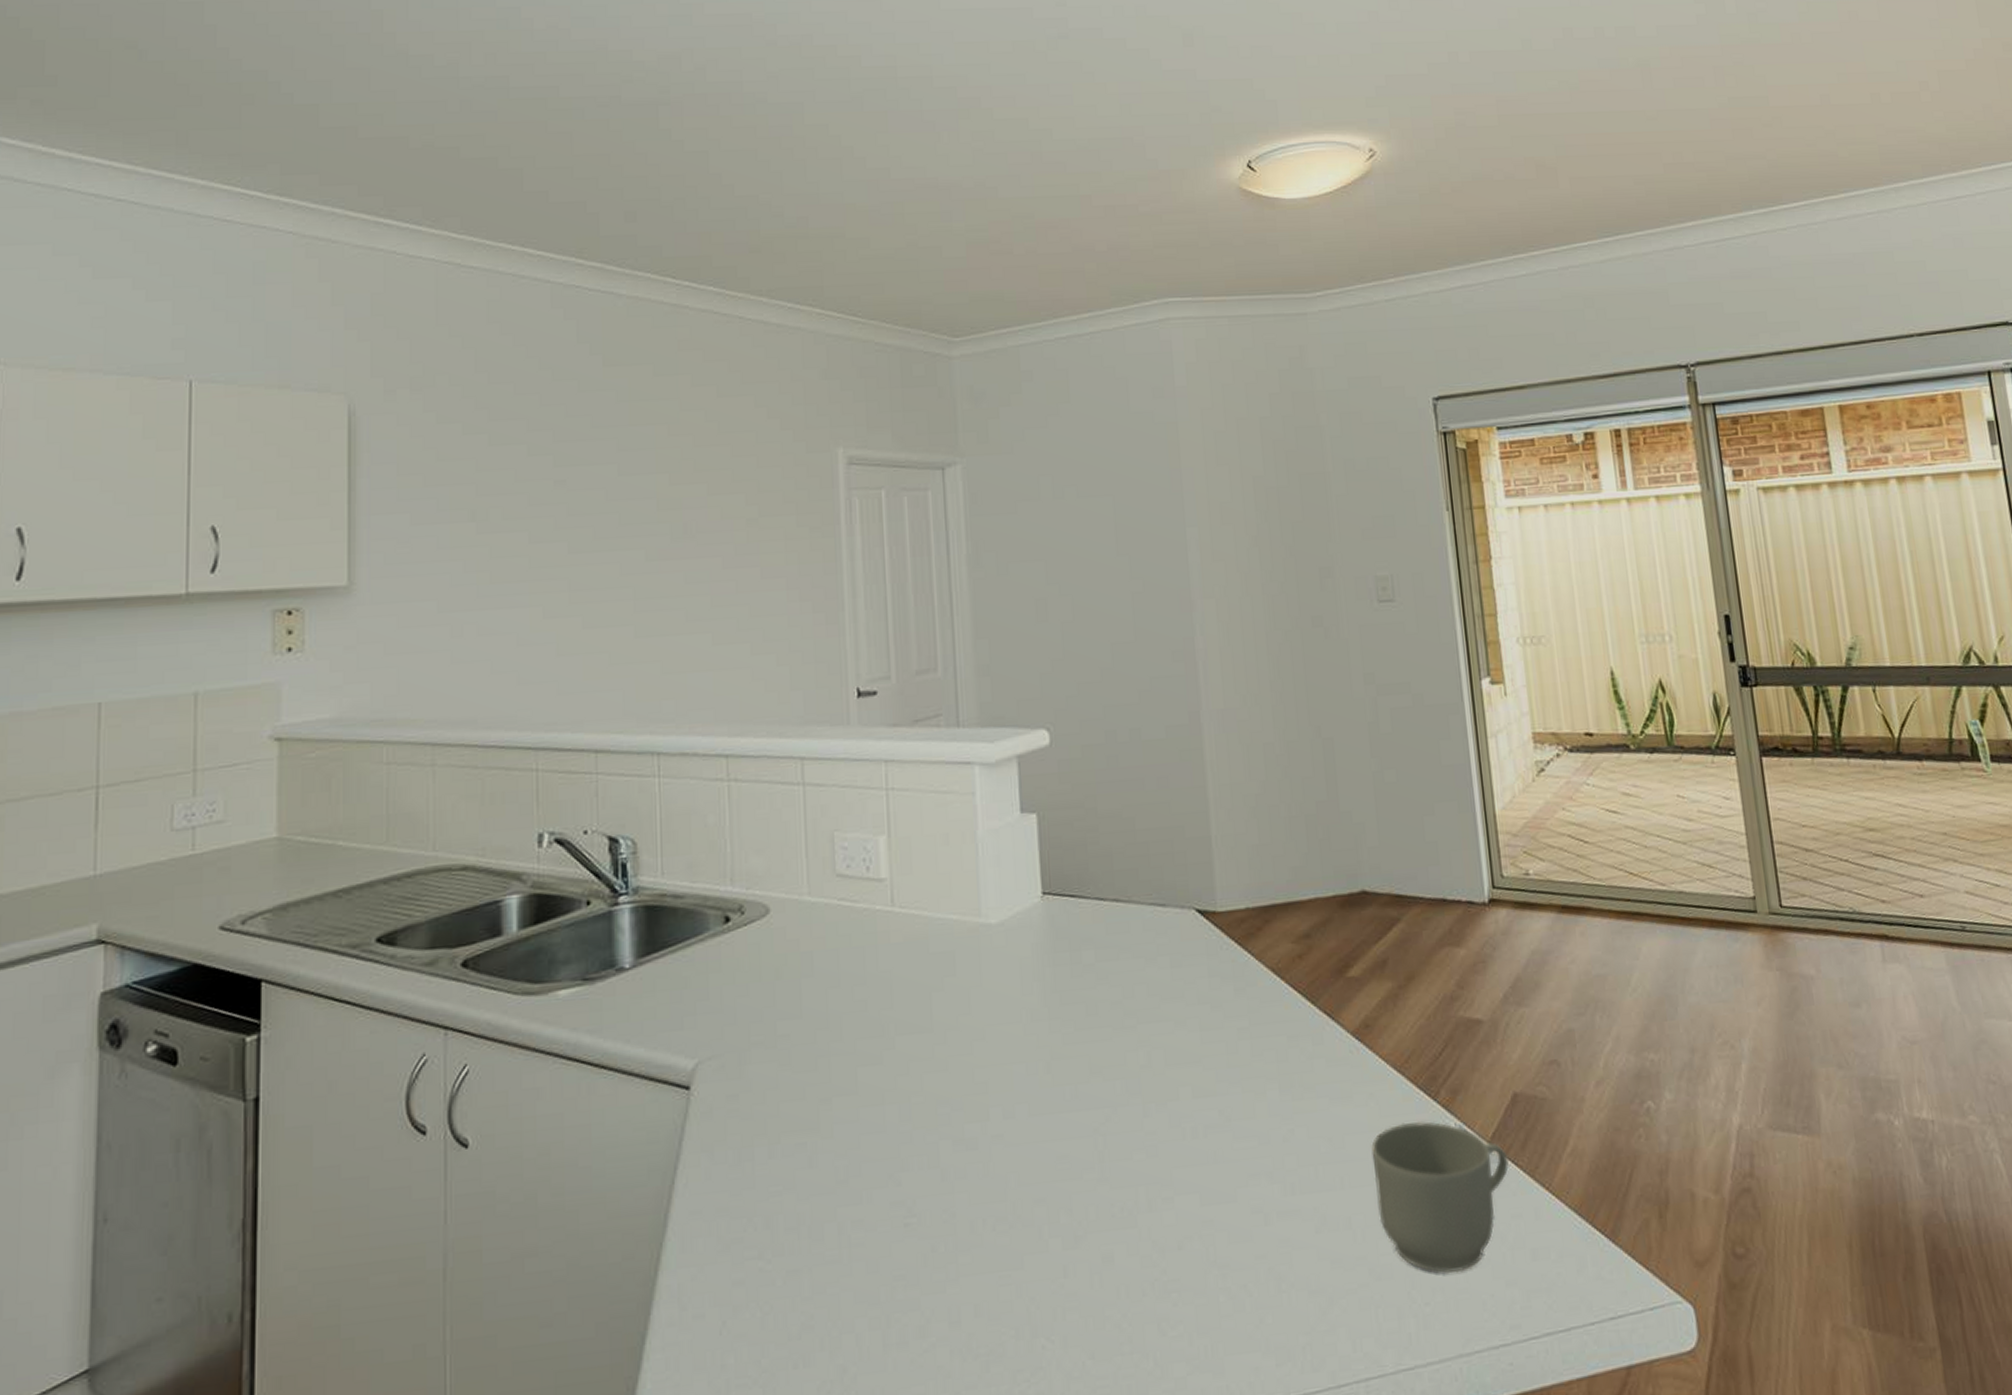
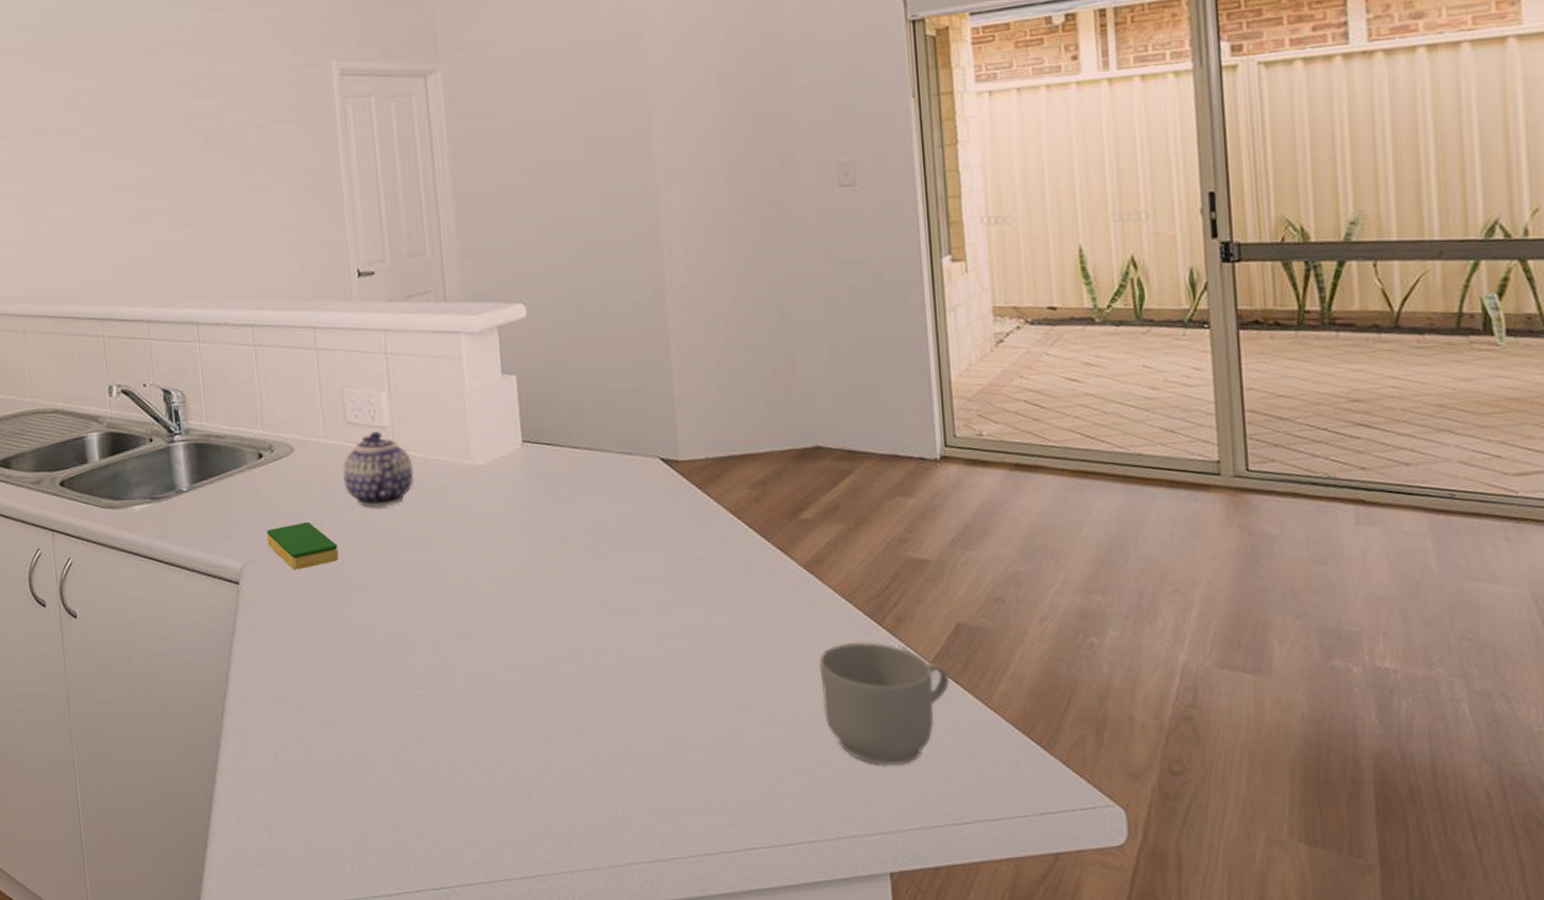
dish sponge: none [728,1002,819,1067] -> present [266,521,339,570]
teapot: none [828,885,915,981] -> present [342,431,414,507]

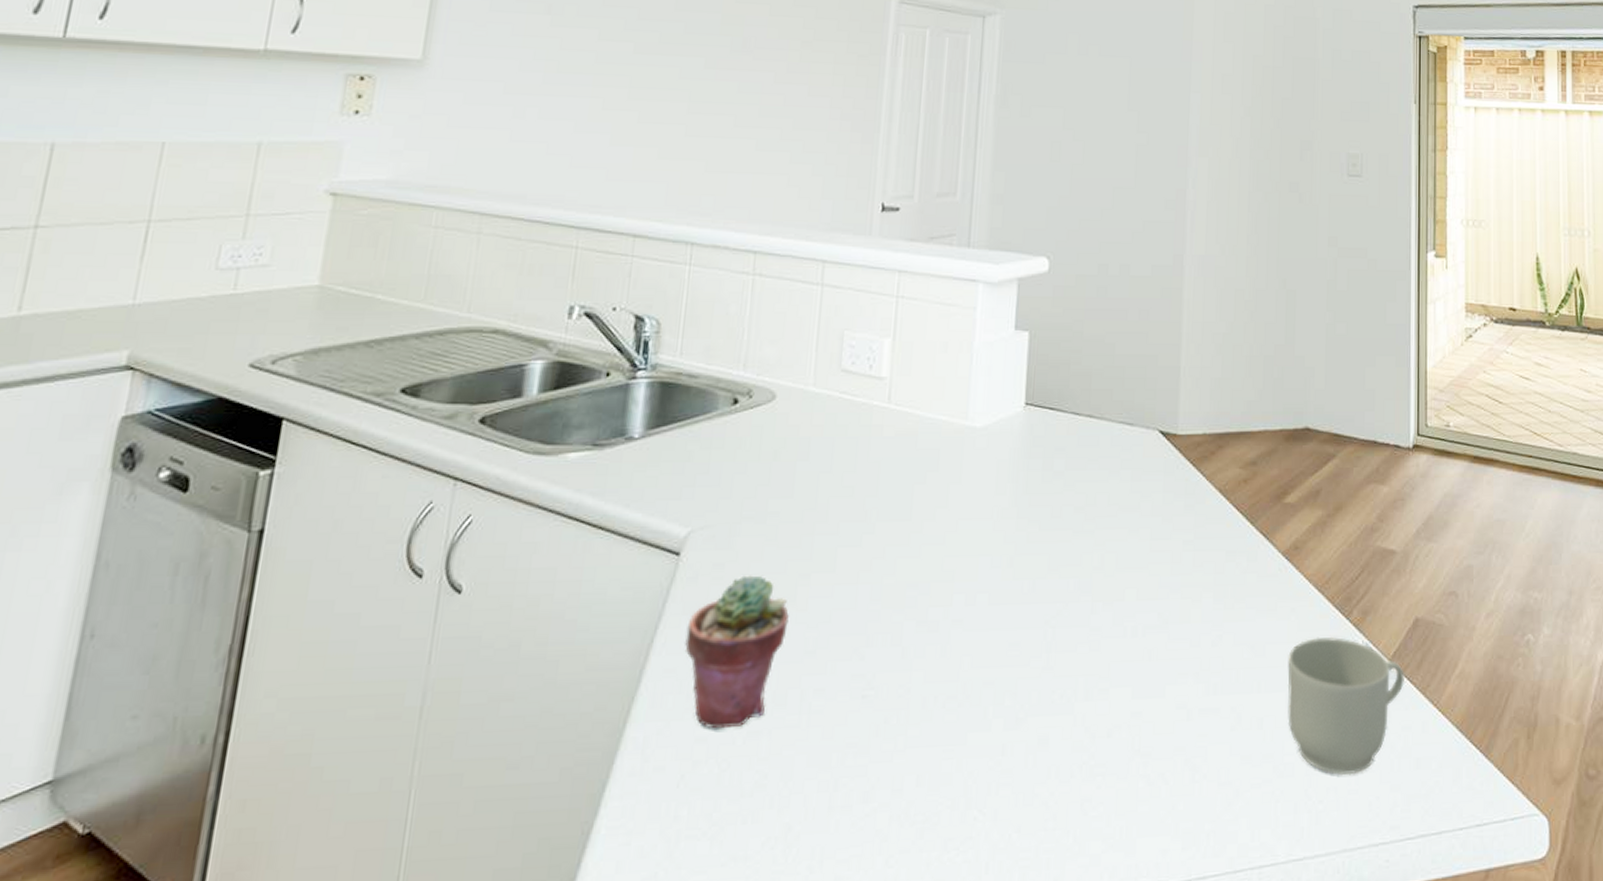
potted succulent: none [256,599,340,720] -> present [684,575,789,729]
dish sponge: present [266,521,339,570] -> none [723,482,806,540]
teapot: present [342,431,414,507] -> none [826,382,906,469]

